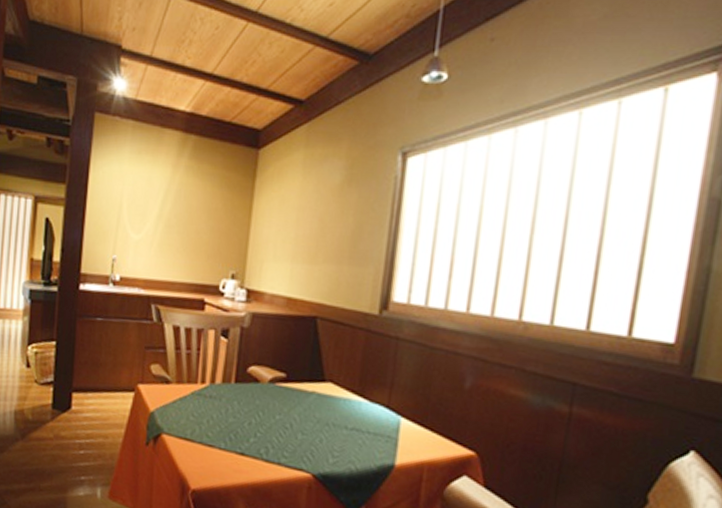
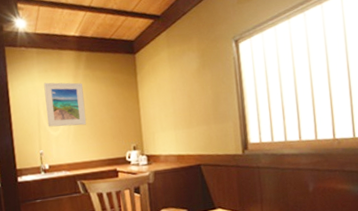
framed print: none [128,167,182,233] -> present [43,82,87,127]

